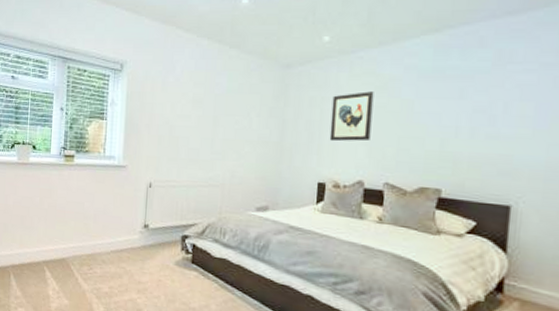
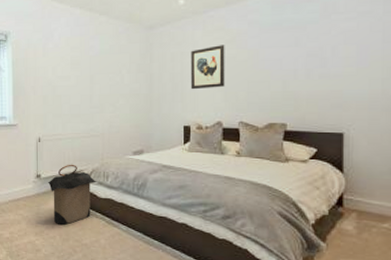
laundry hamper: none [155,215,211,284] -> present [47,164,96,225]

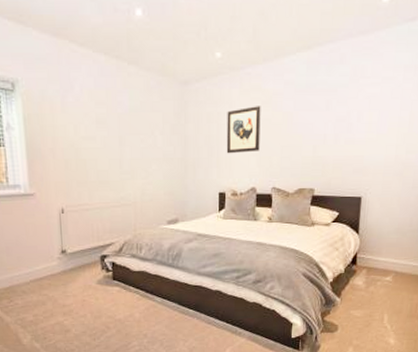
laundry hamper: present [47,164,96,225] -> none [74,236,129,302]

